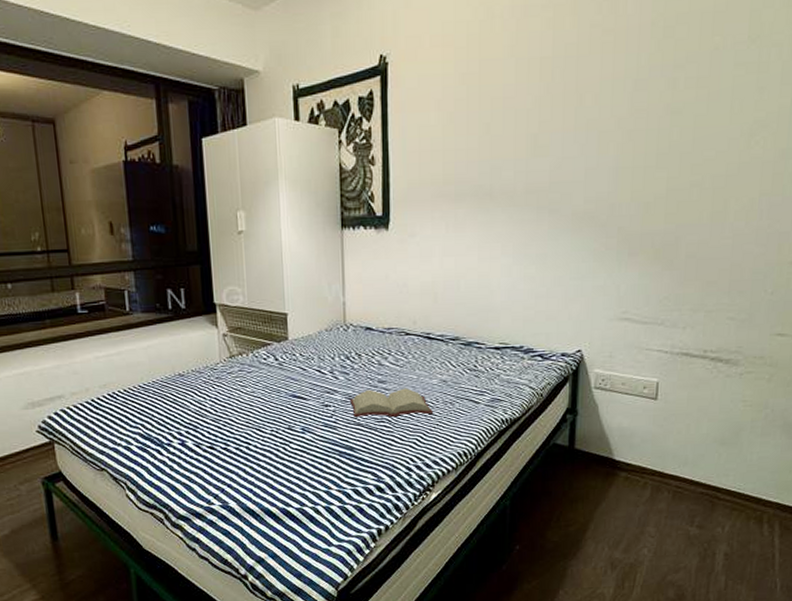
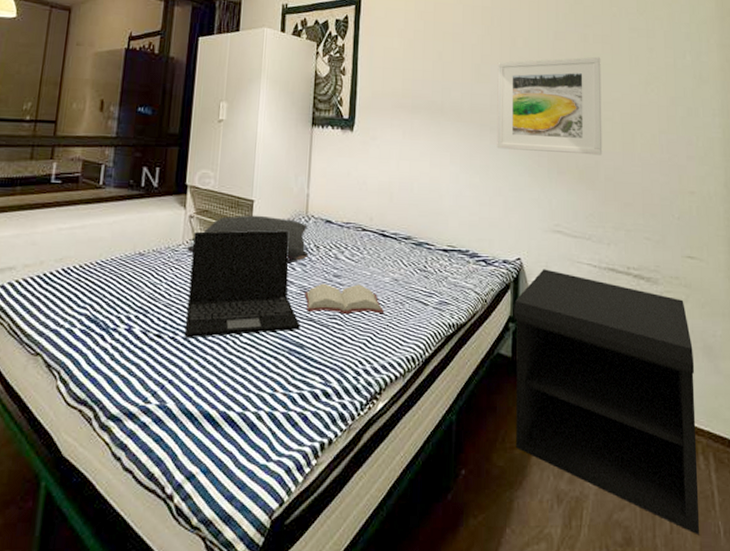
pillow: none [226,328,350,374] -> present [187,215,309,264]
laptop: none [230,342,349,447] -> present [184,230,300,337]
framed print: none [556,107,693,233] -> present [497,56,603,156]
nightstand: none [571,359,771,590] -> present [513,269,699,536]

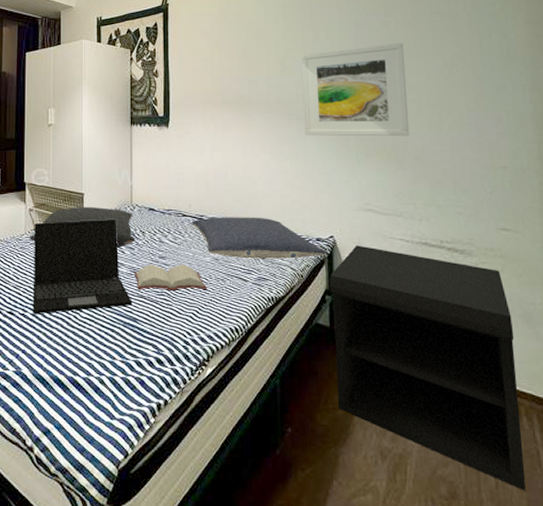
pillow: none [372,232,513,282] -> present [192,217,327,260]

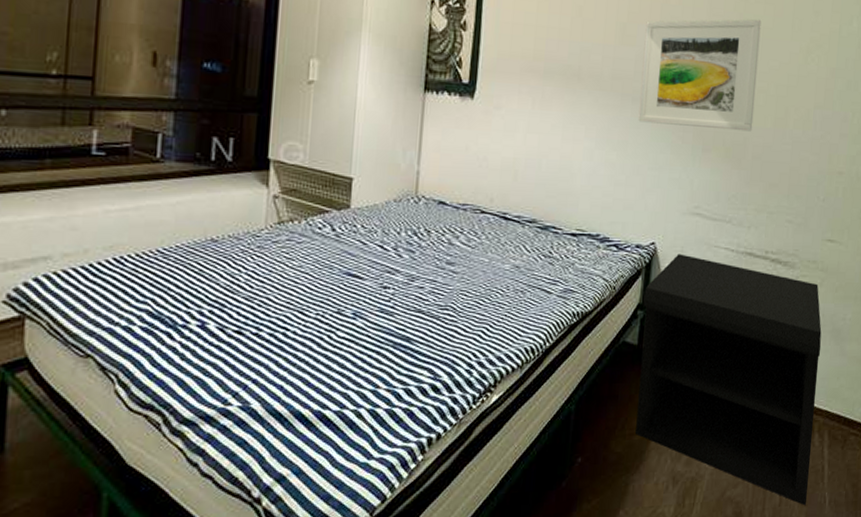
pillow: present [30,206,135,248] -> none [271,195,418,250]
laptop: present [32,219,132,314] -> none [270,213,407,333]
hardback book: present [133,264,208,292] -> none [411,271,503,305]
pillow: present [192,217,327,260] -> none [491,215,645,269]

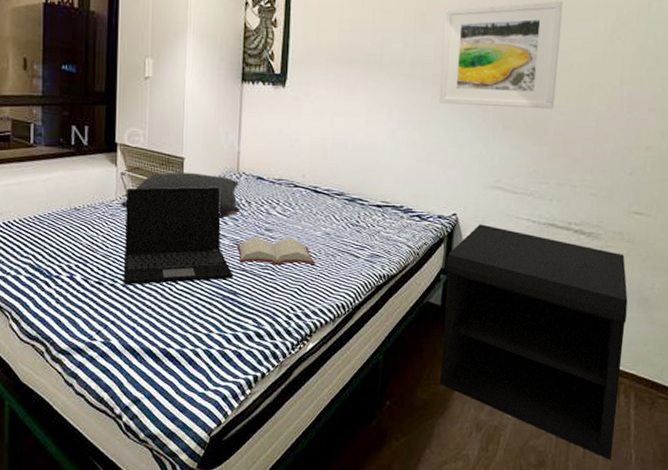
laptop: none [270,213,407,333] -> present [123,187,233,285]
pillow: none [271,195,418,250] -> present [121,172,240,218]
hardback book: none [411,271,503,305] -> present [236,236,316,266]

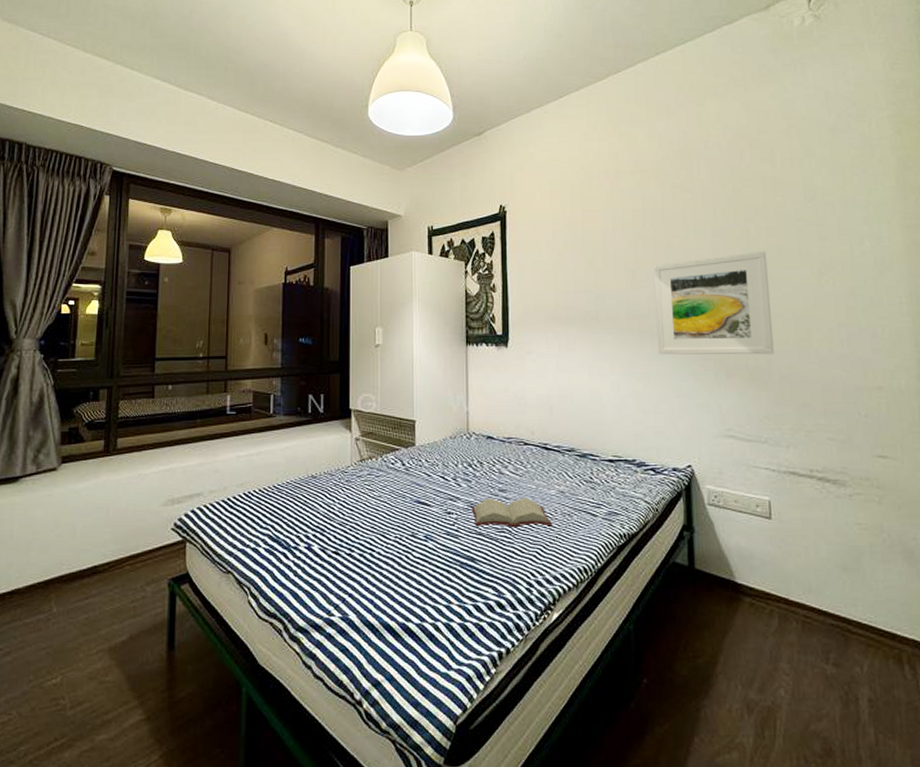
pillow: present [121,172,240,218] -> none [356,434,473,480]
laptop: present [123,187,233,285] -> none [360,449,470,553]
nightstand: present [440,224,628,460] -> none [687,475,909,748]

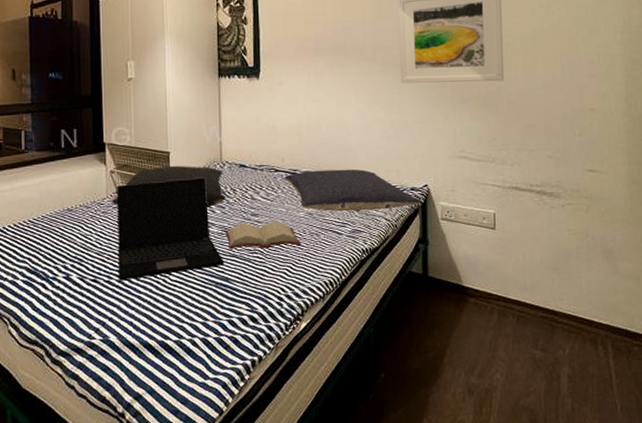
pillow: none [356,434,473,480] -> present [112,165,226,207]
laptop: none [360,449,470,553] -> present [117,178,224,280]
pillow: none [534,445,685,493] -> present [285,169,421,212]

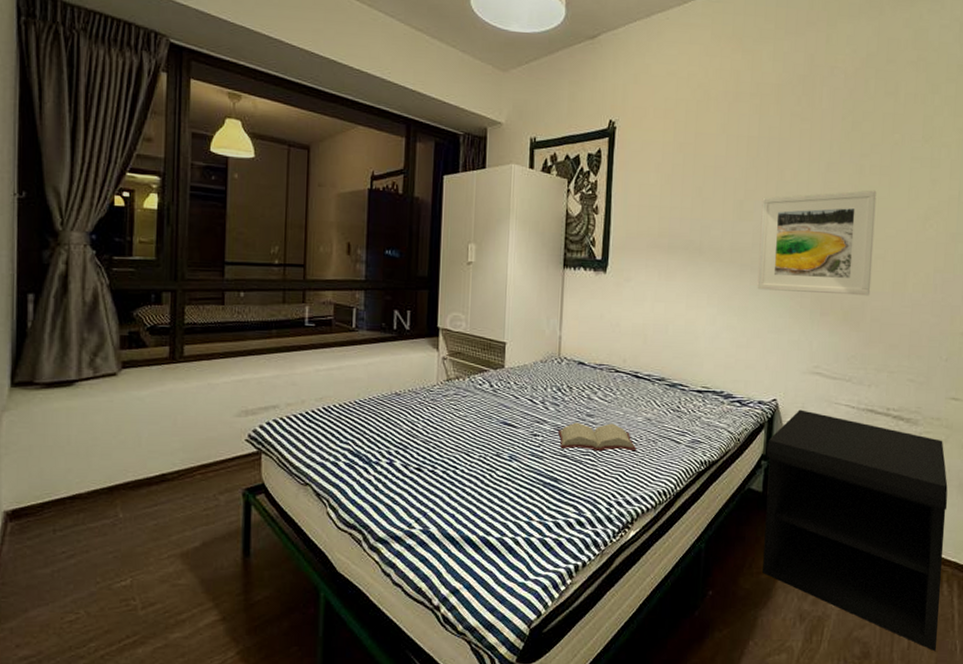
pillow: present [112,165,226,207] -> none [442,356,562,404]
laptop: present [117,178,224,280] -> none [443,372,554,471]
pillow: present [285,169,421,212] -> none [625,374,768,422]
nightstand: none [422,192,598,412] -> present [762,409,948,652]

